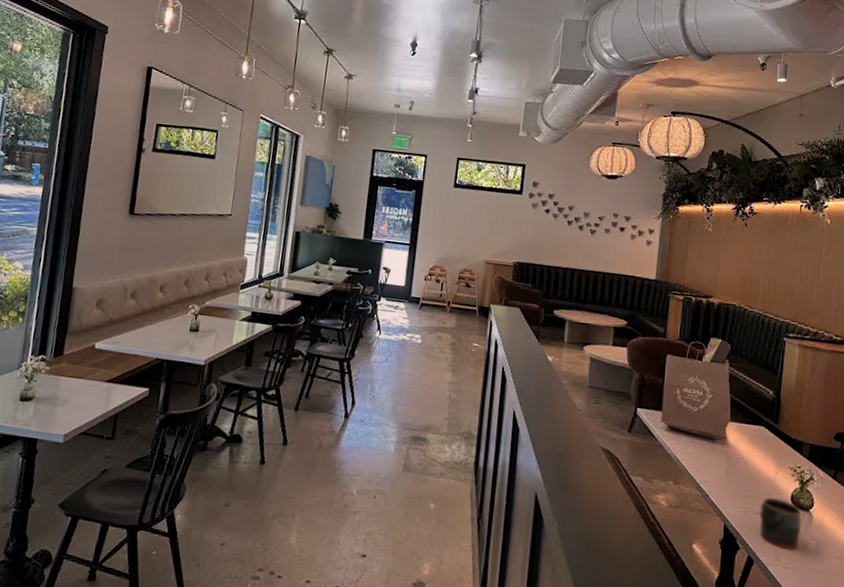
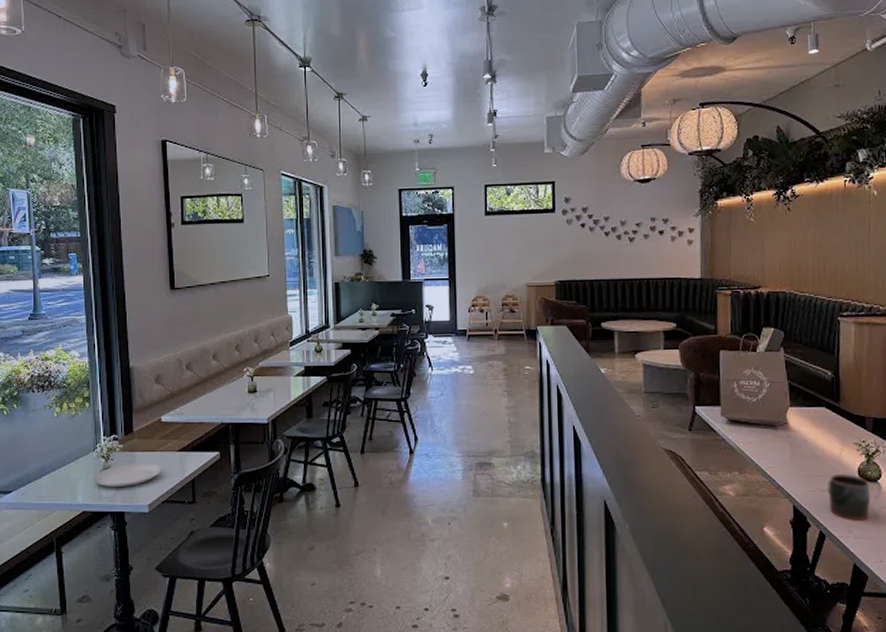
plate: none [11,388,85,413] -> present [93,462,161,488]

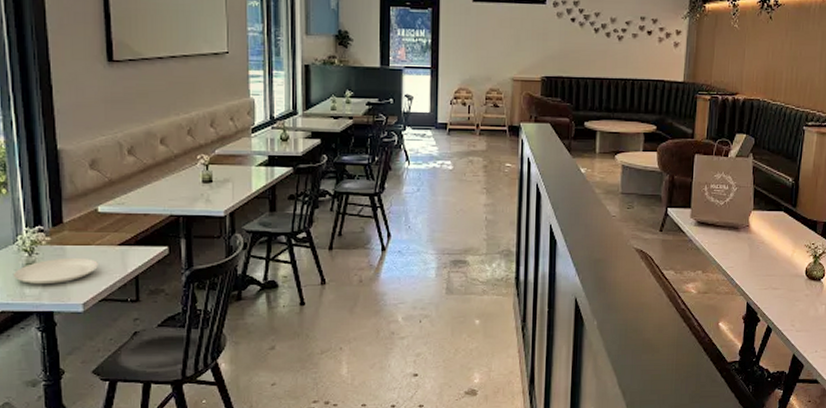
mug: present [827,474,871,521] -> none [778,274,815,316]

